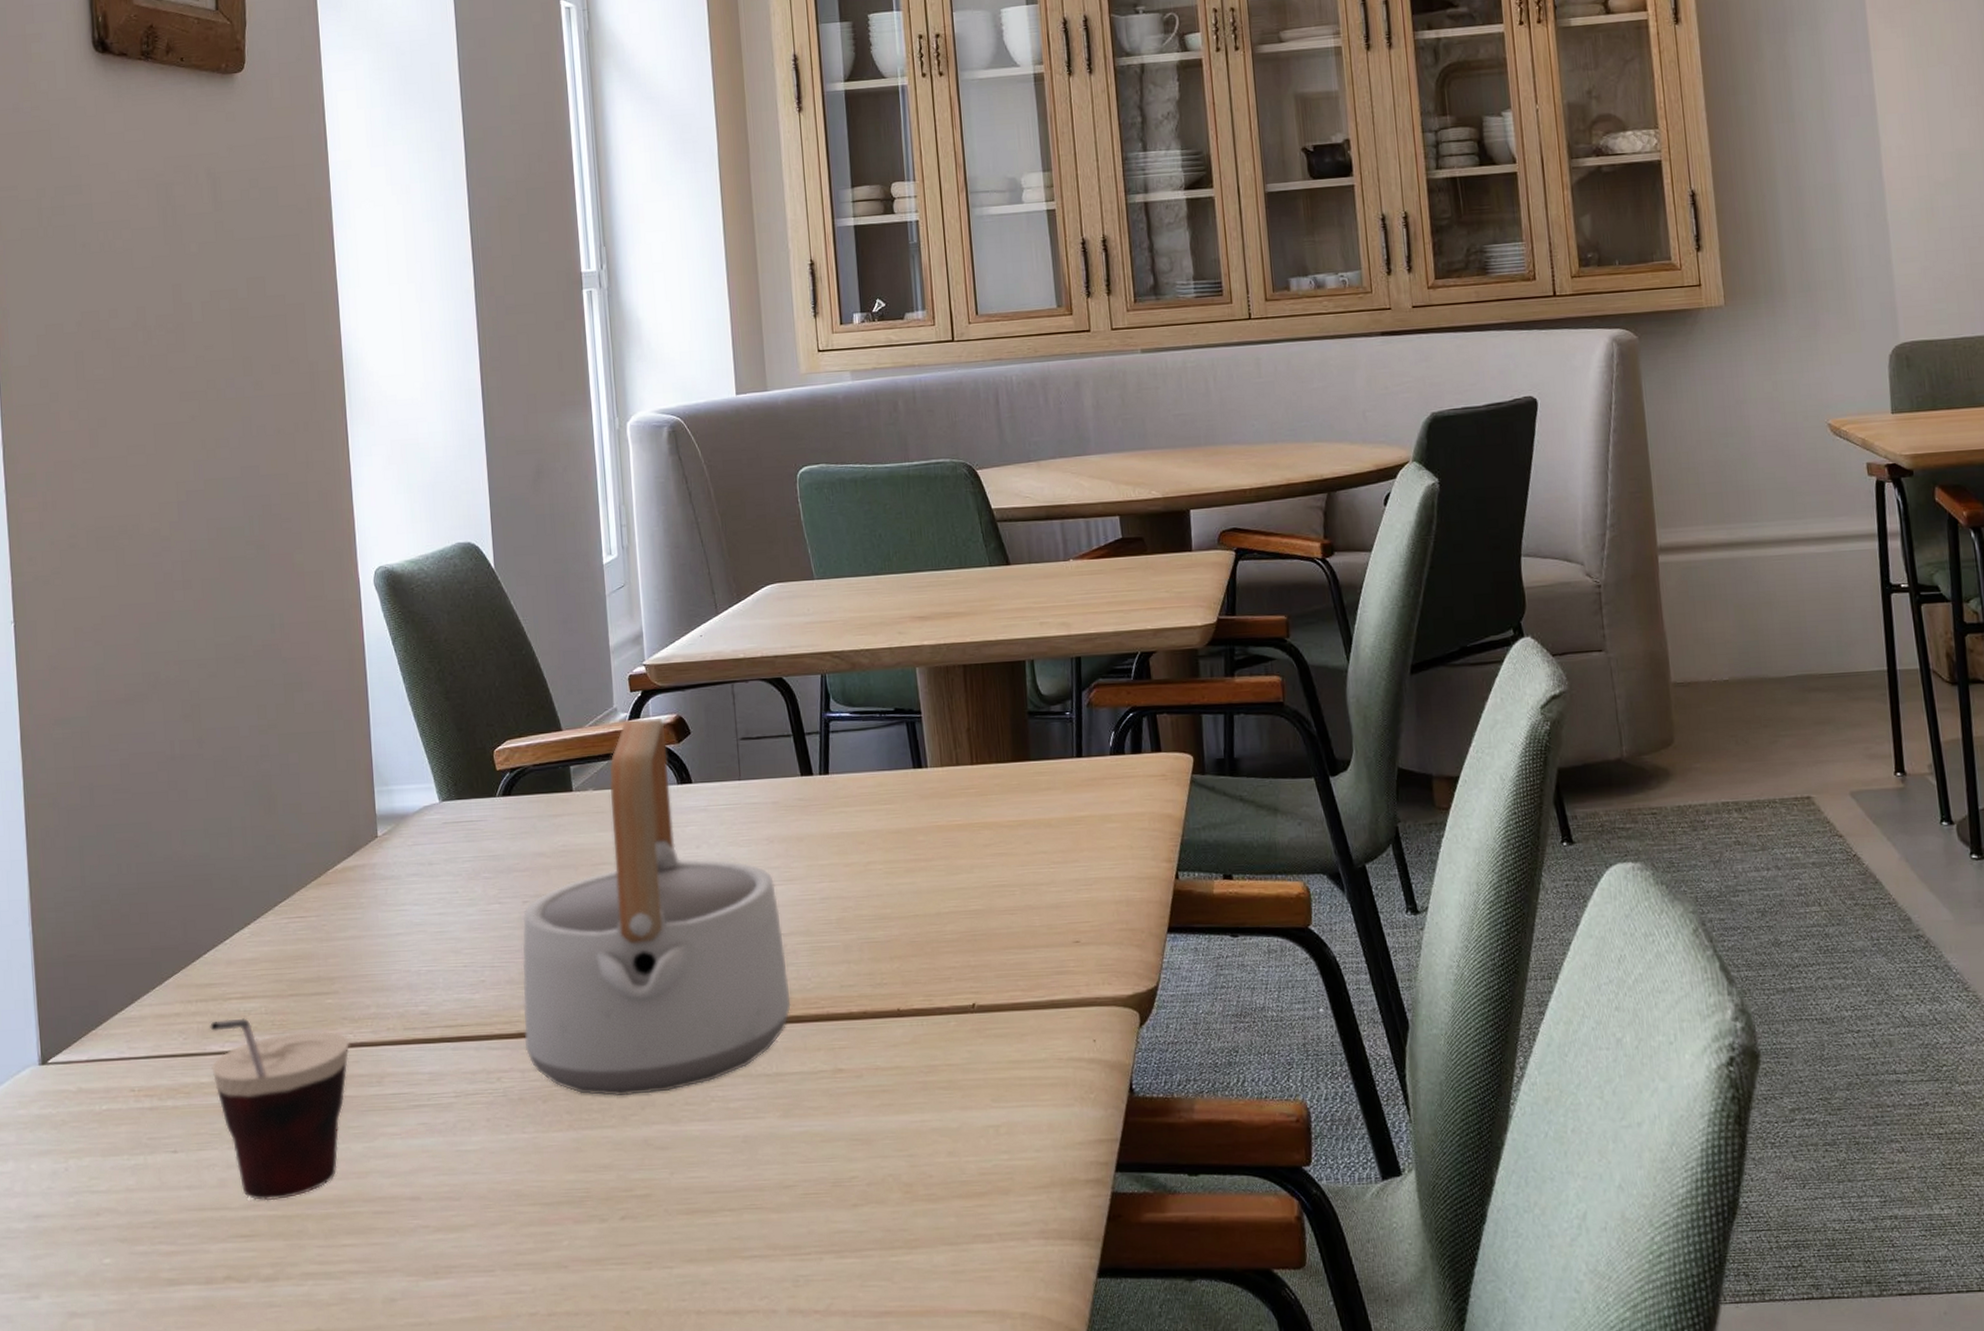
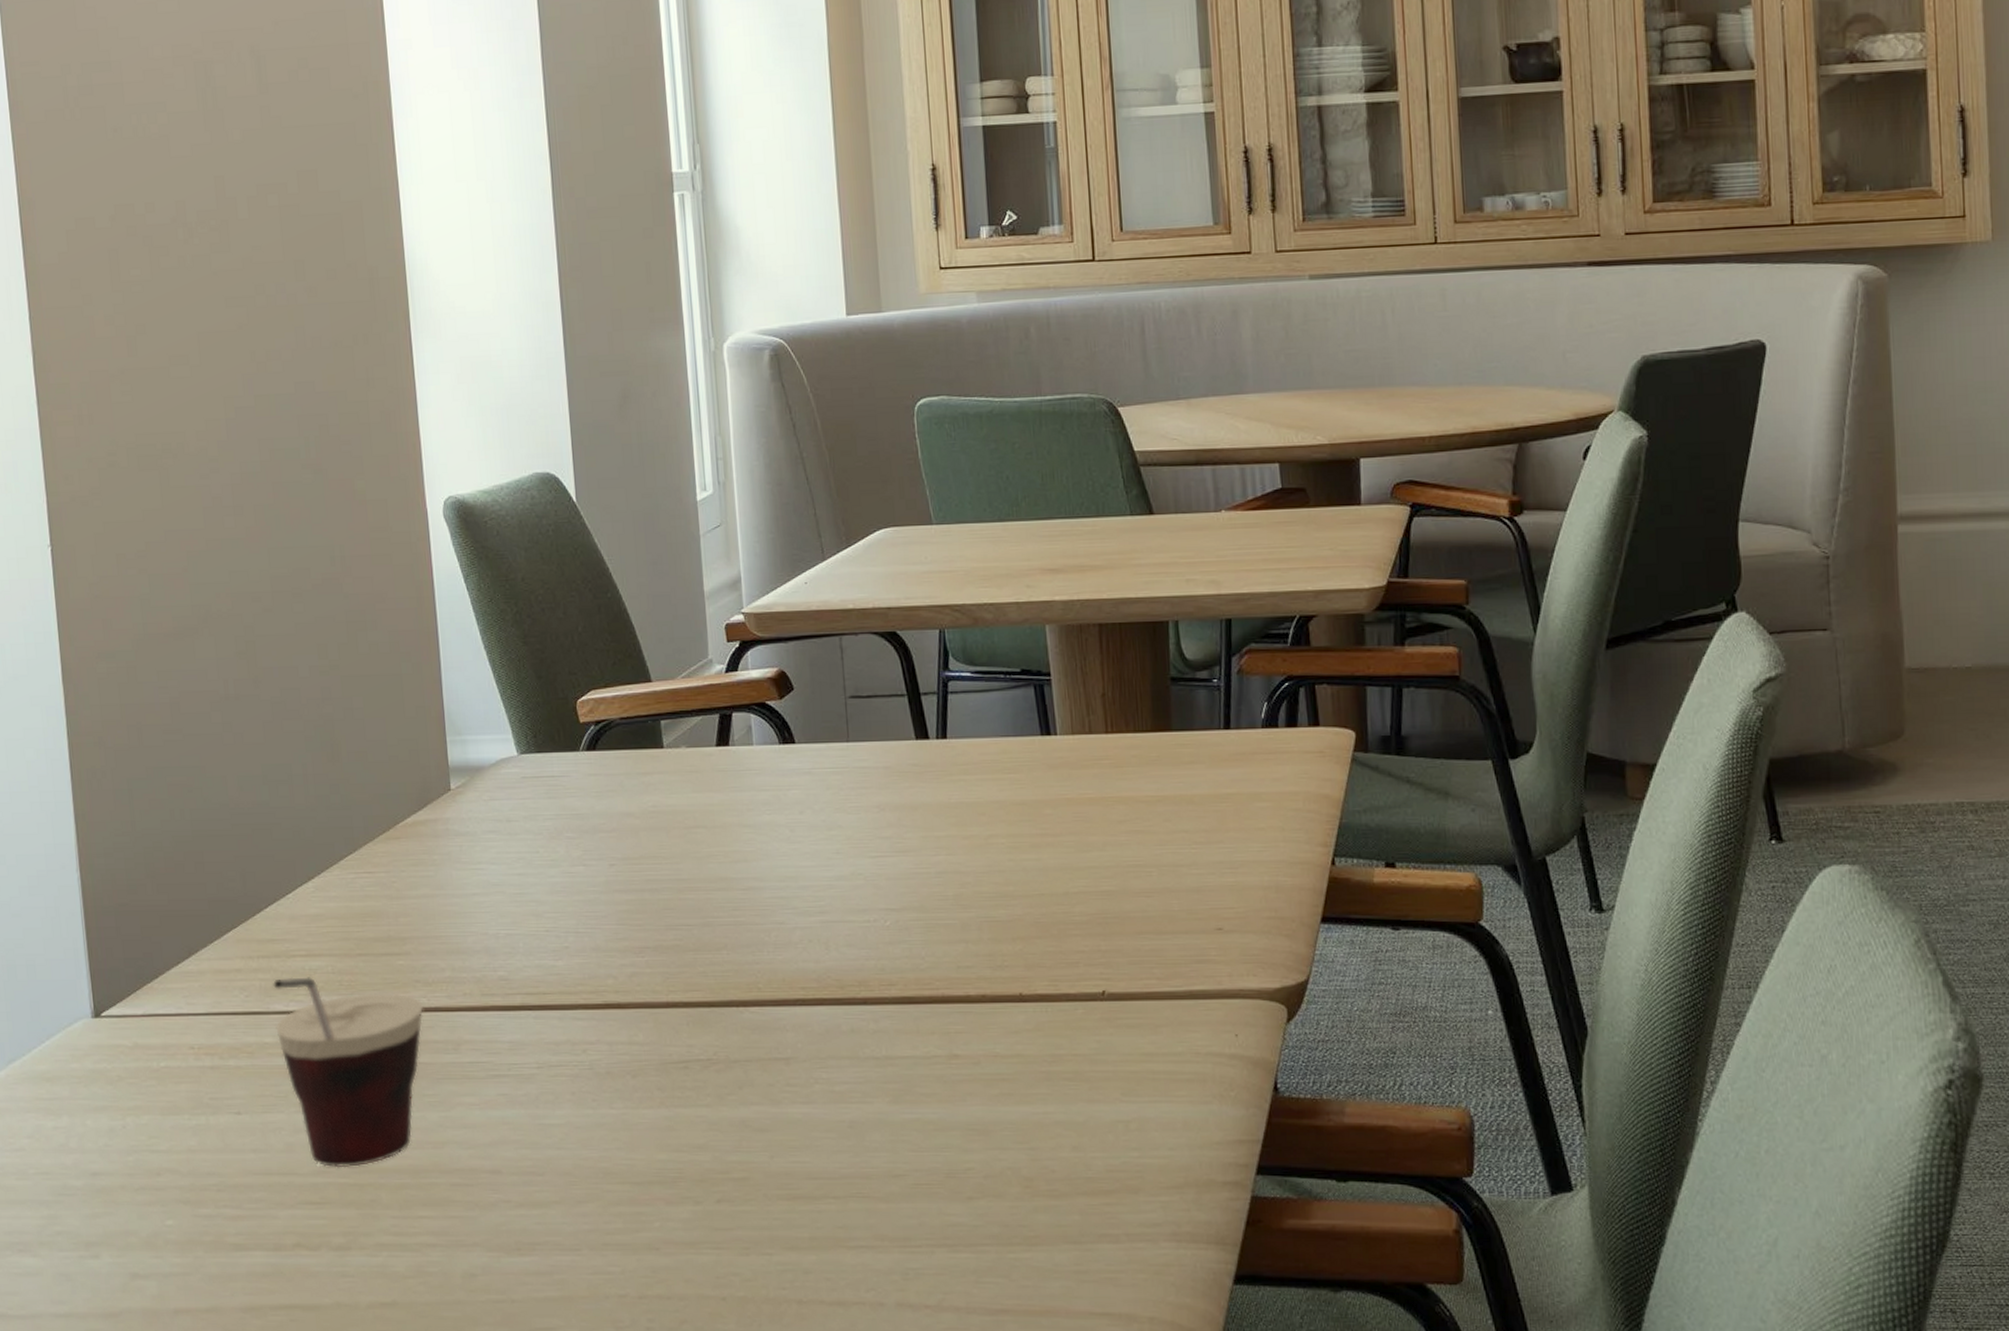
teapot: present [522,718,791,1097] -> none [609,672,903,1074]

